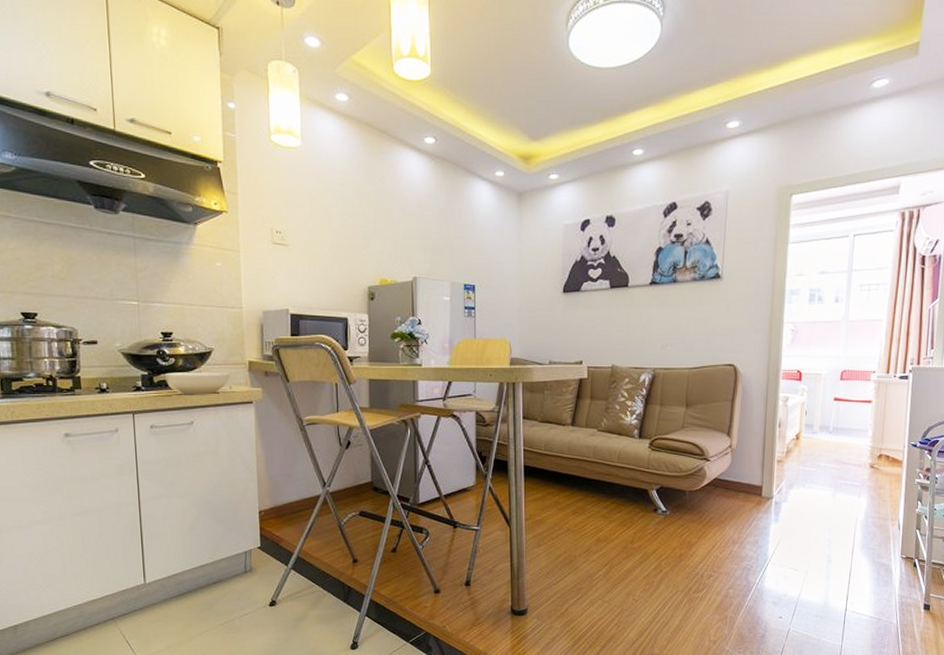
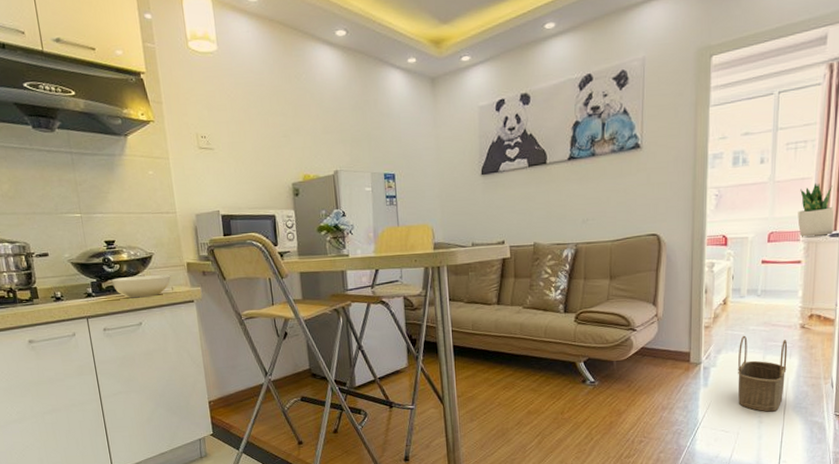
wicker basket: none [808,472,857,551] -> present [738,335,788,412]
planter: none [869,325,904,377] -> present [797,183,835,237]

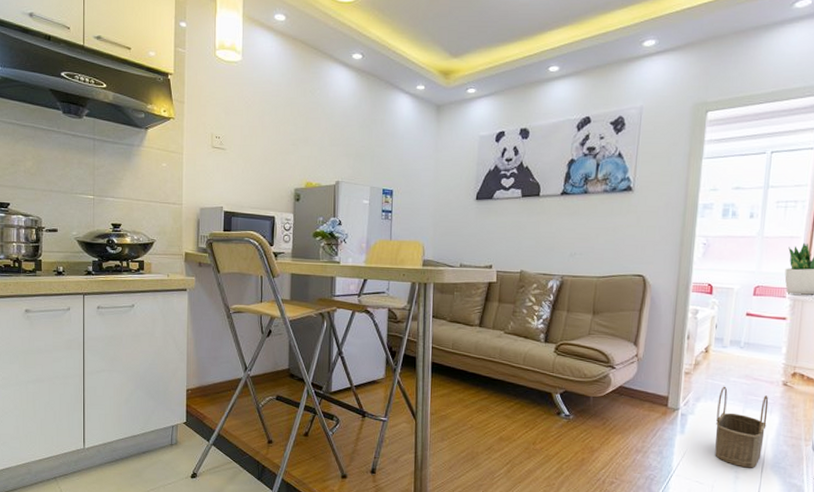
bowl: present [111,274,171,299] -> none [112,259,169,282]

